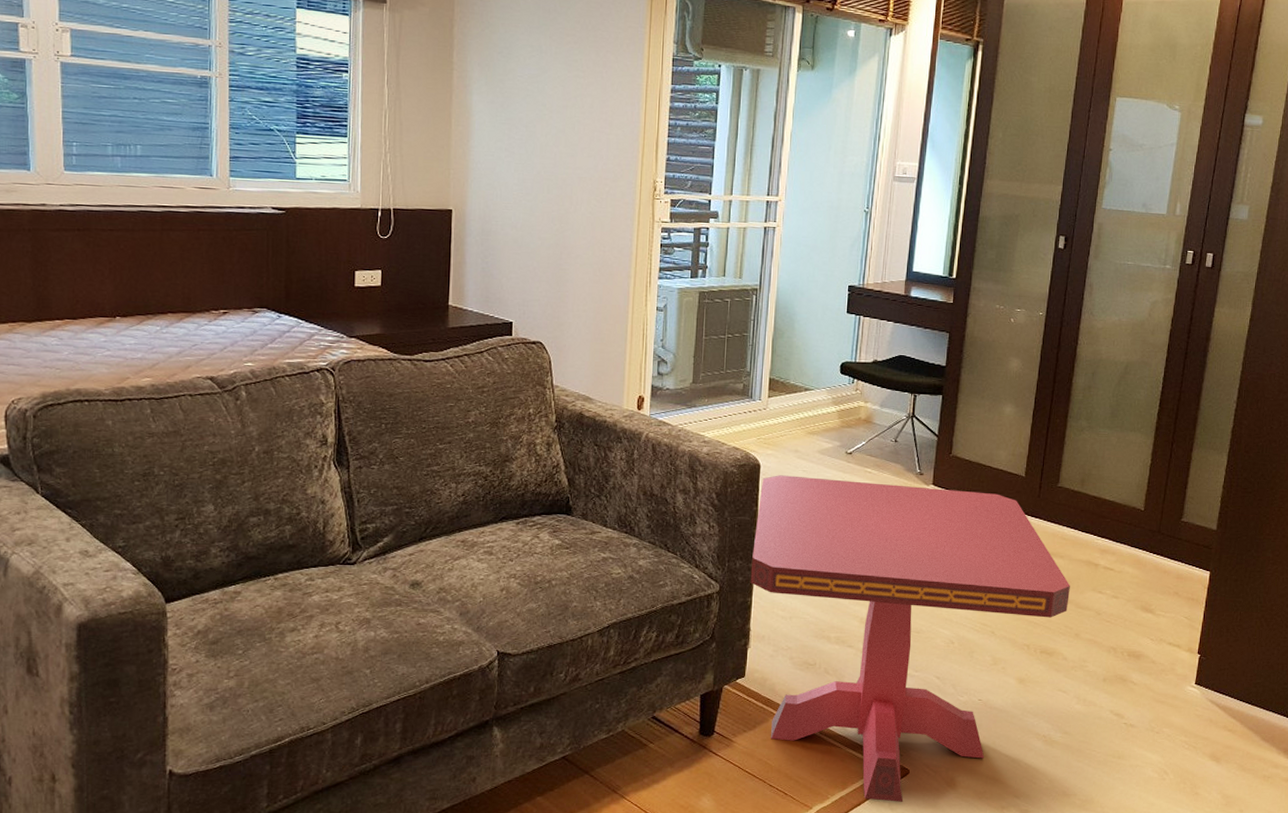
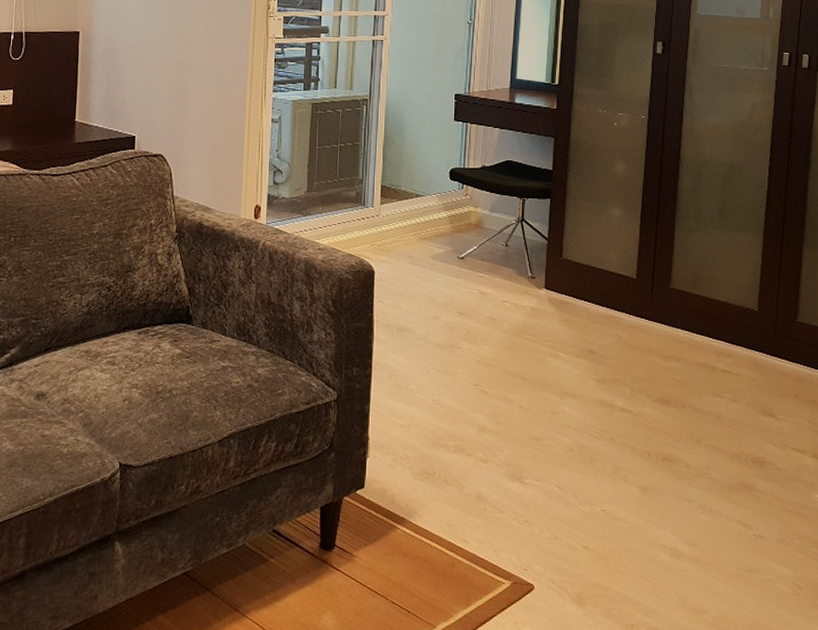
side table: present [750,475,1070,802] -> none [367,281,688,620]

